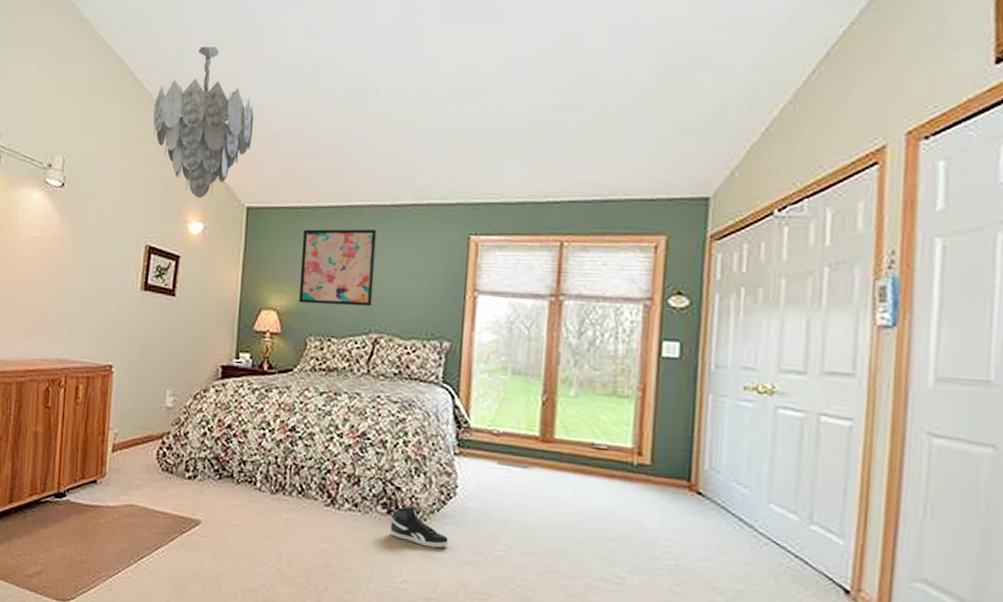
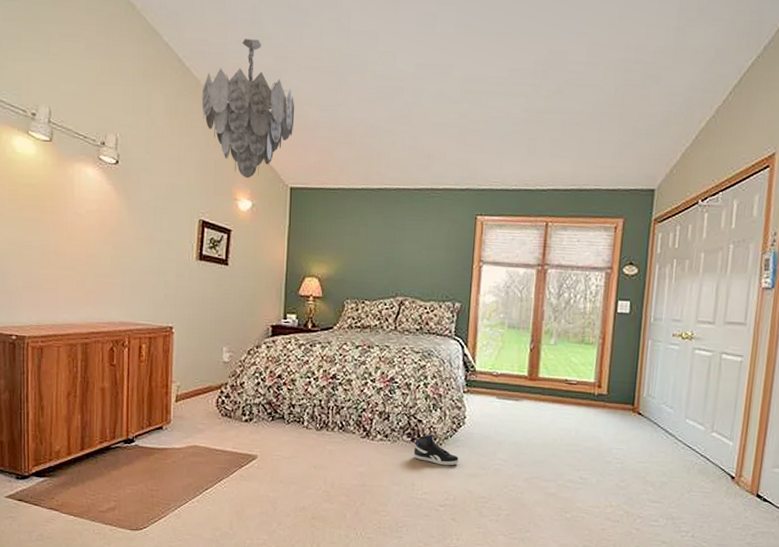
wall art: present [298,229,377,307] -> none [336,208,402,275]

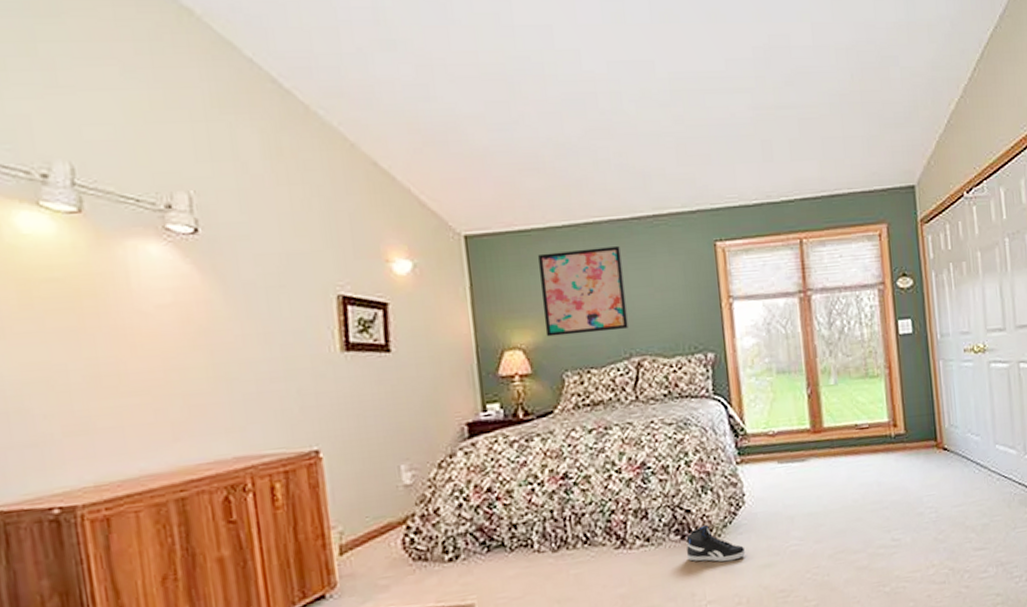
chandelier: present [202,39,295,179] -> none [314,45,457,232]
wall art: none [336,208,402,275] -> present [538,246,628,337]

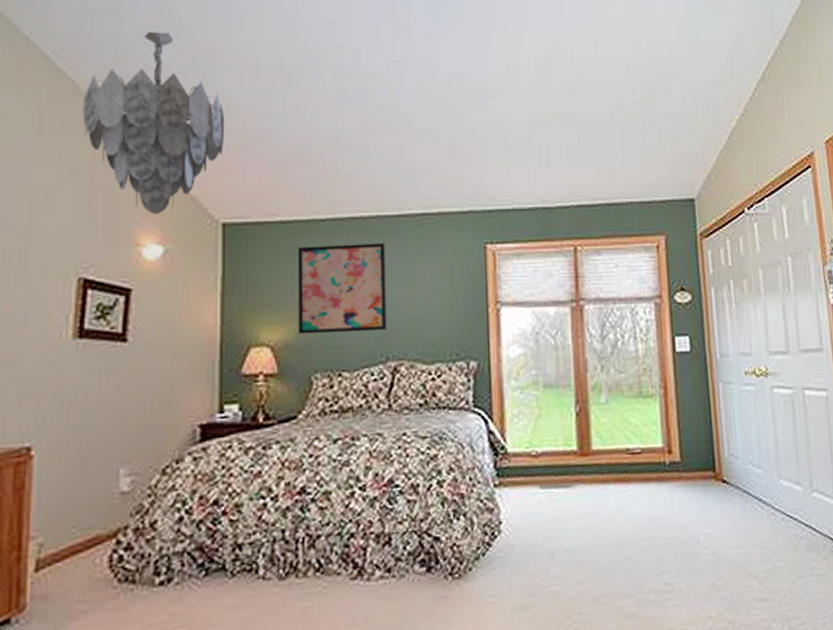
chandelier: none [314,45,457,232] -> present [83,32,225,215]
sneaker: present [686,525,746,562] -> none [431,556,499,602]

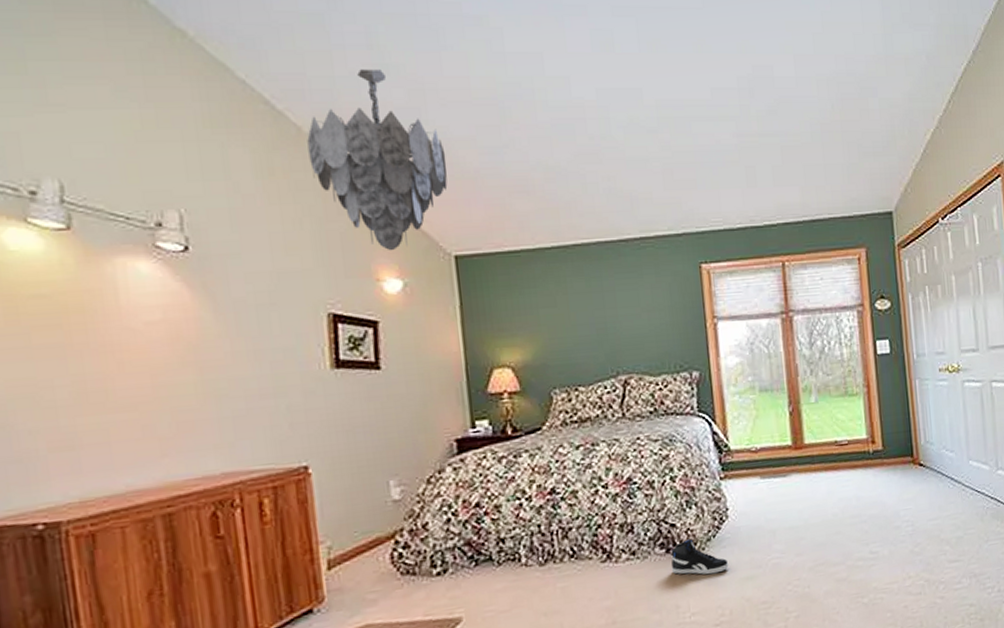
wall art: present [297,243,387,334] -> none [528,268,615,355]
sneaker: none [431,556,499,602] -> present [671,539,729,575]

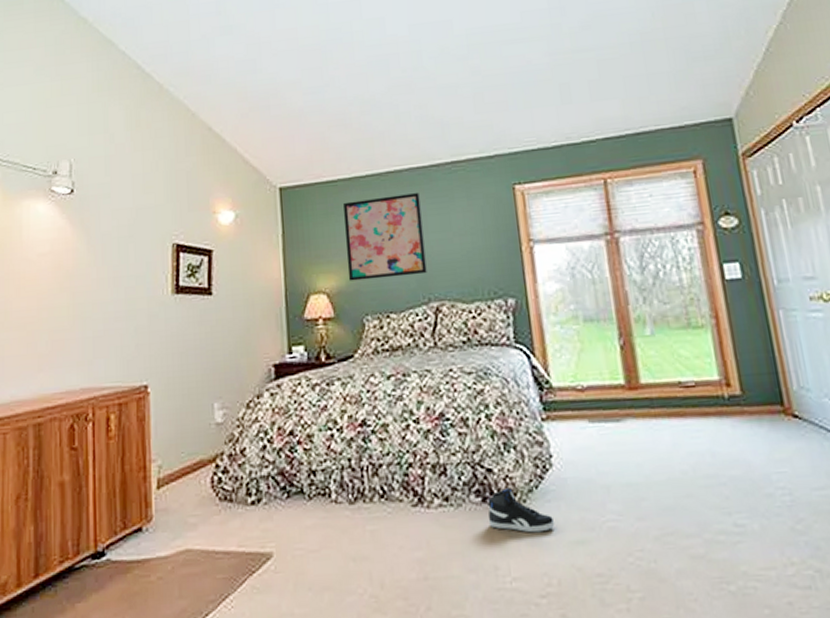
chandelier: present [307,69,448,251] -> none [166,30,276,186]
wall art: none [528,268,615,355] -> present [343,193,427,281]

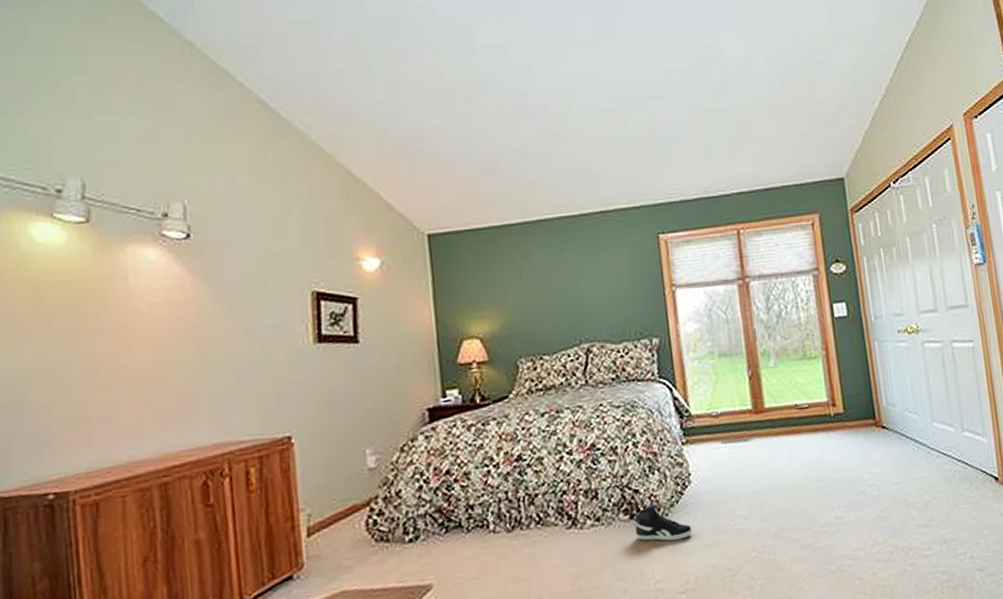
wall art: present [343,193,427,281] -> none [495,241,578,326]

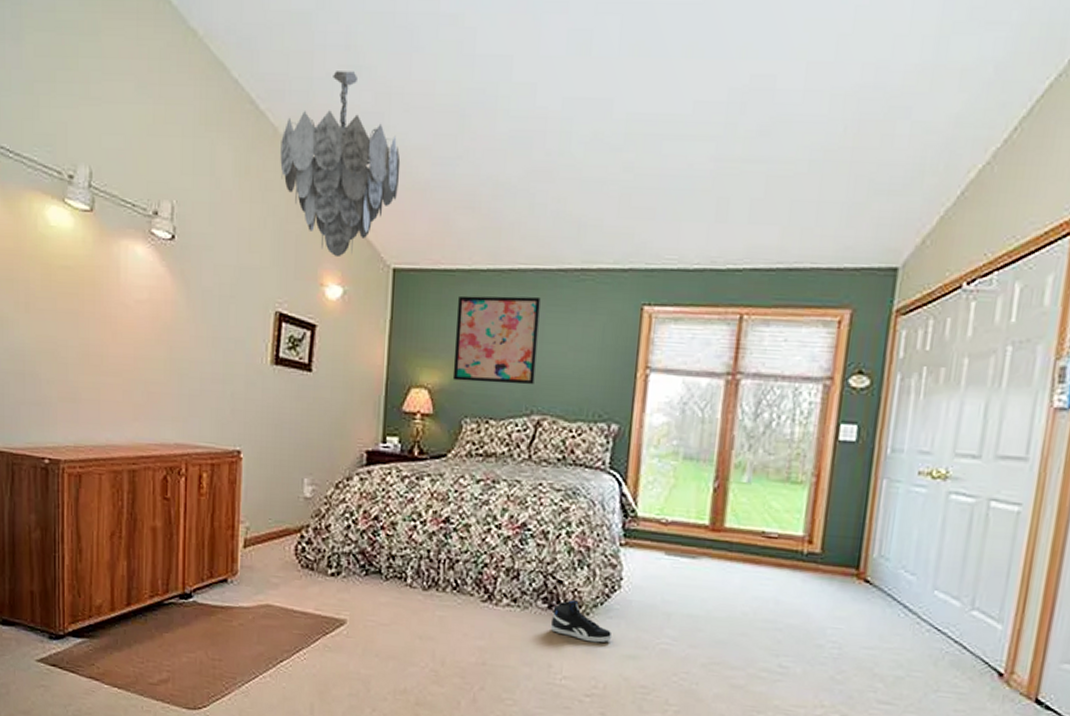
chandelier: none [296,68,421,232] -> present [280,71,401,258]
wall art: none [495,241,578,326] -> present [452,295,541,385]

